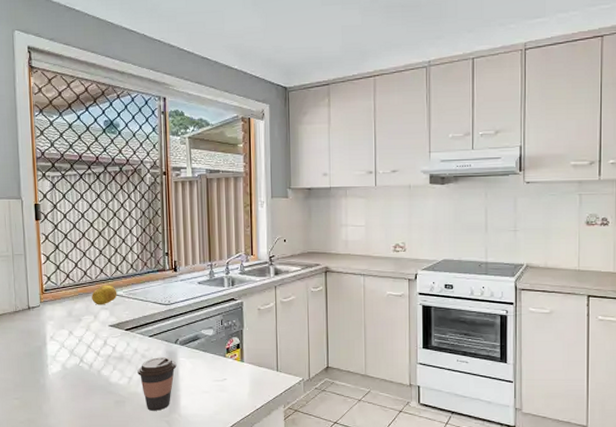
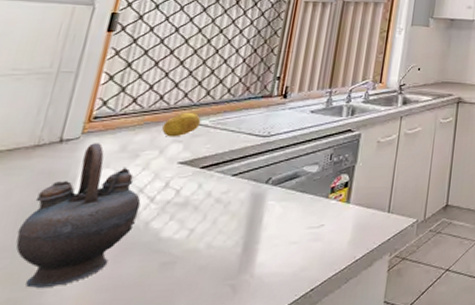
teapot: none [21,310,92,414] -> present [16,143,141,289]
coffee cup: present [137,356,177,411] -> none [204,200,262,273]

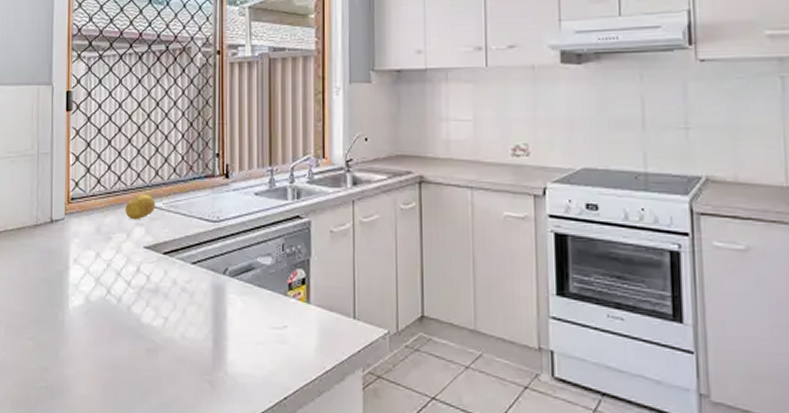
teapot: present [16,143,141,289] -> none [37,224,120,361]

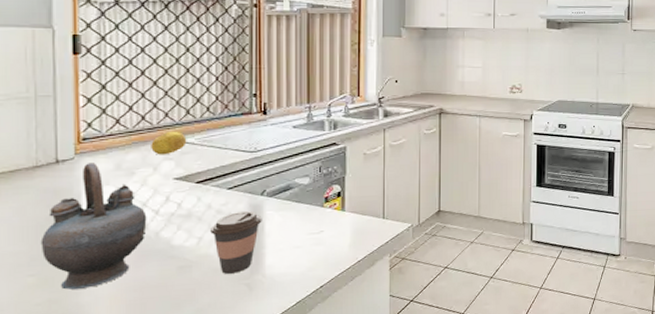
teapot: none [37,224,120,361] -> present [40,163,147,290]
coffee cup: none [175,291,224,366] -> present [210,210,262,274]

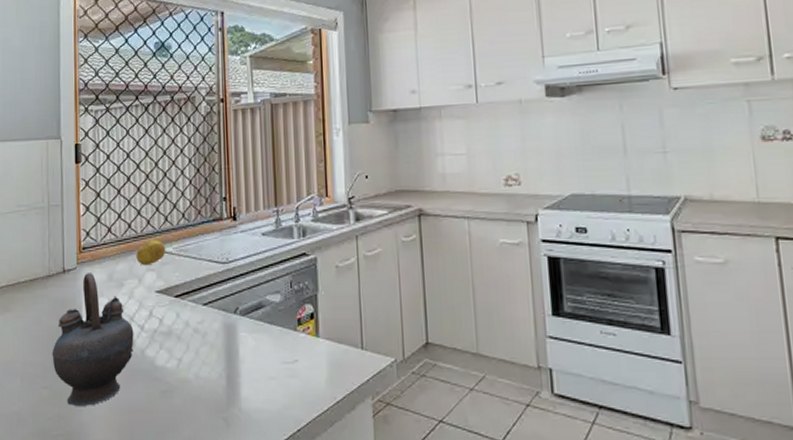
coffee cup: present [210,210,262,274] -> none [189,330,236,404]

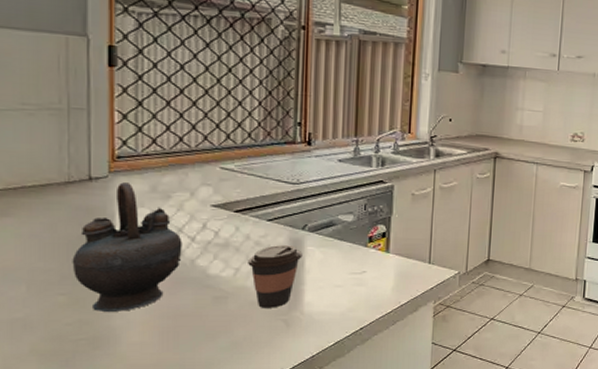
fruit: present [136,239,166,266] -> none [188,155,226,180]
coffee cup: none [189,330,236,404] -> present [248,244,303,308]

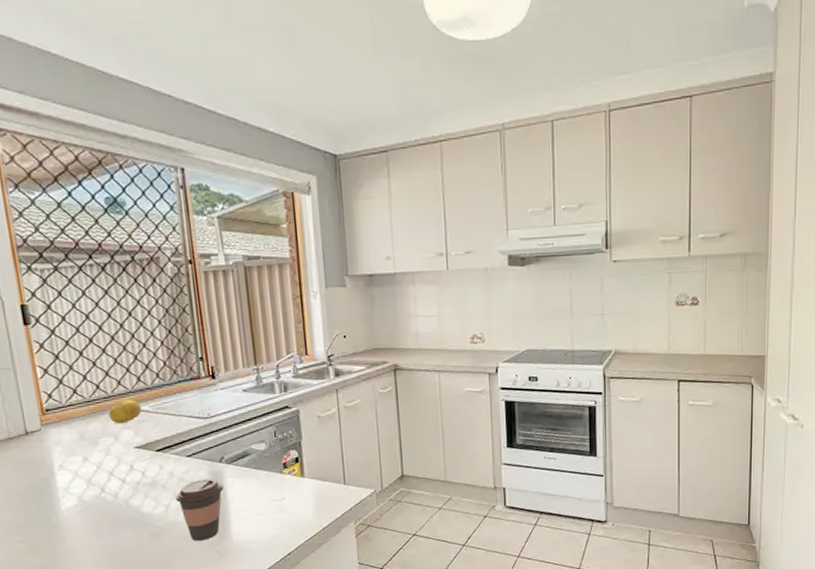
teapot: present [72,182,182,313] -> none [24,433,117,556]
fruit: none [188,155,226,180] -> present [108,399,142,424]

